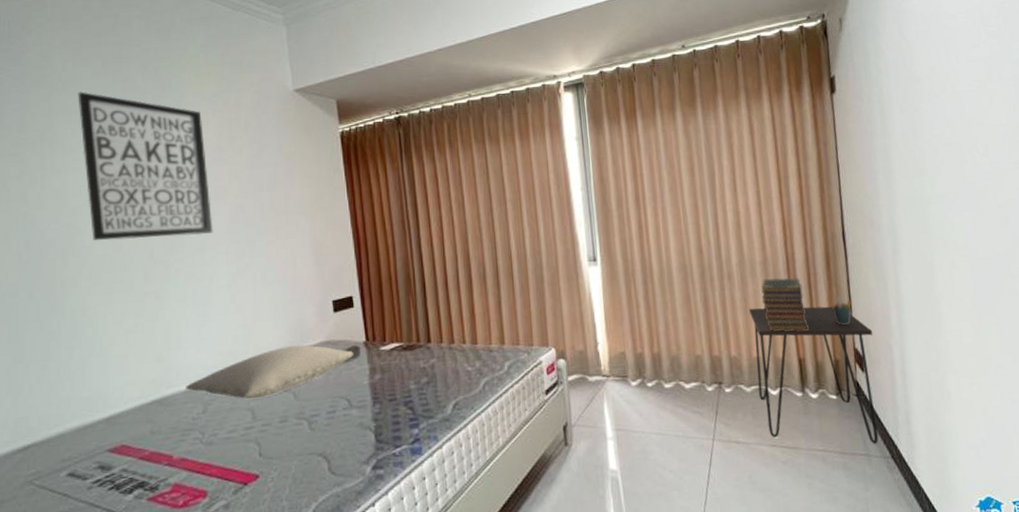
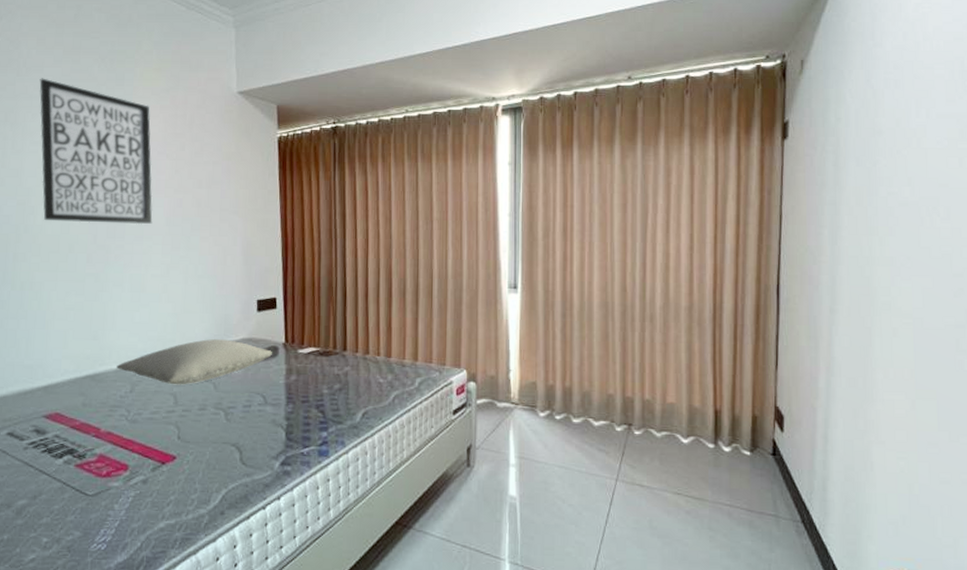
desk: present [749,306,879,444] -> none [669,353,798,506]
book stack: present [761,278,809,332] -> none [683,324,729,384]
pen holder: present [832,296,852,325] -> none [757,351,779,381]

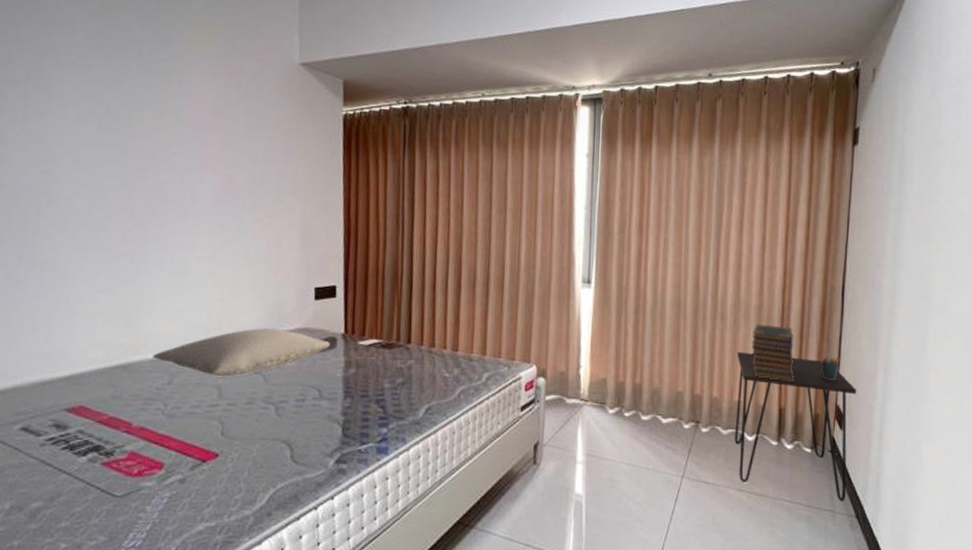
wall art: present [39,78,153,225] -> none [69,33,200,202]
desk: none [669,353,798,506] -> present [735,351,857,501]
book stack: none [683,324,729,384] -> present [751,323,794,382]
pen holder: none [757,351,779,381] -> present [821,351,841,380]

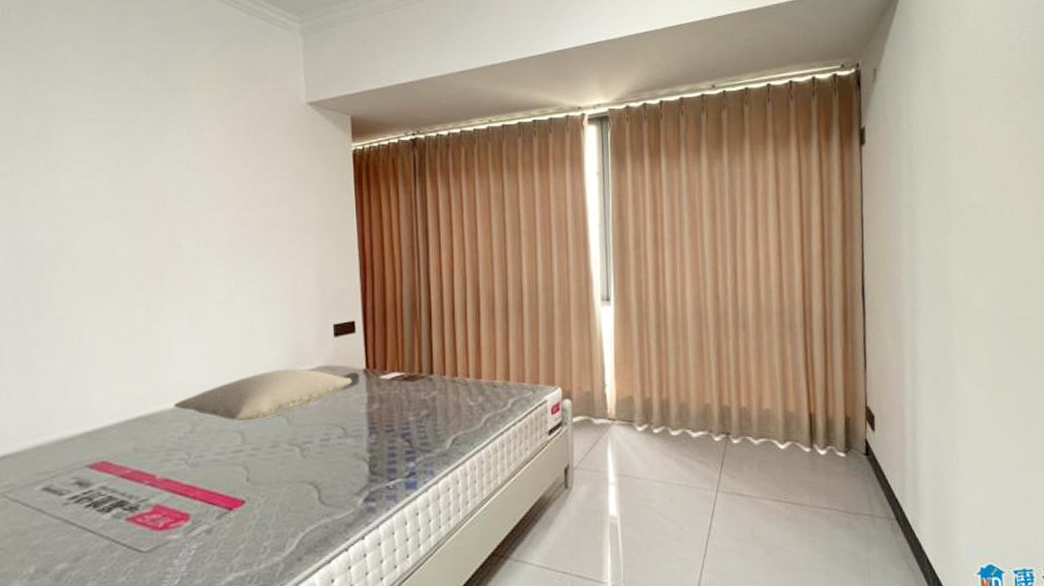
desk: present [735,351,857,501] -> none [763,359,886,505]
book stack: present [751,323,794,382] -> none [775,329,822,387]
pen holder: present [821,351,841,380] -> none [847,353,867,382]

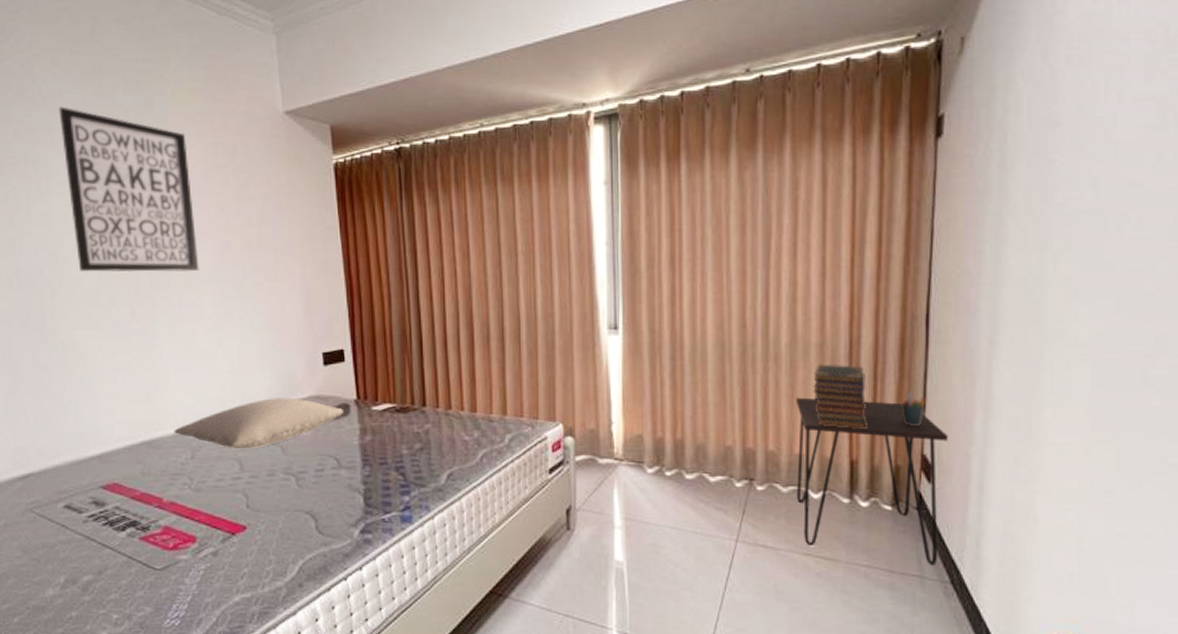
wall art: none [77,89,213,248] -> present [59,106,199,272]
desk: none [763,359,886,505] -> present [796,397,949,565]
book stack: none [775,329,822,387] -> present [813,364,867,430]
pen holder: none [847,353,867,382] -> present [901,392,927,425]

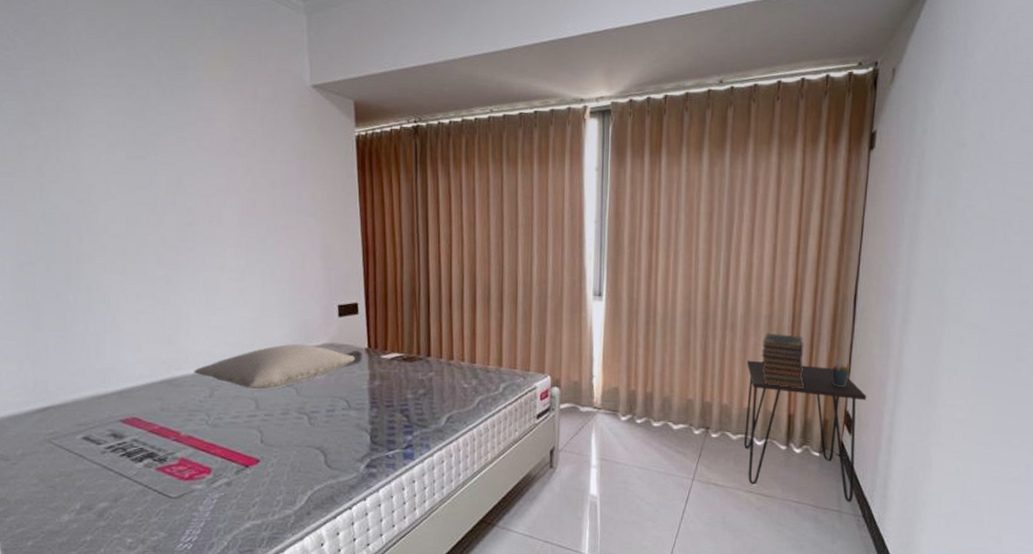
wall art: present [59,106,199,272] -> none [92,64,225,226]

